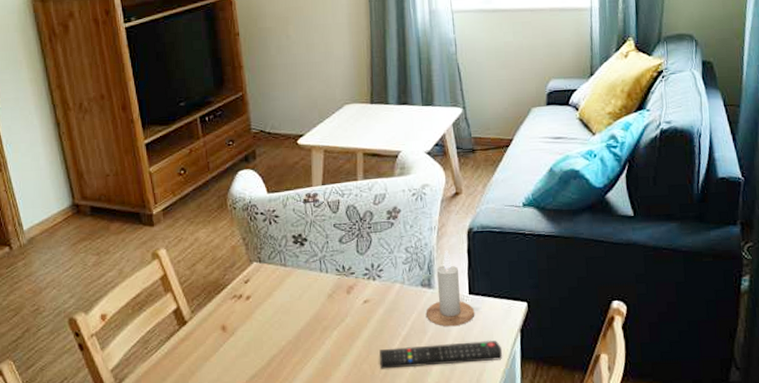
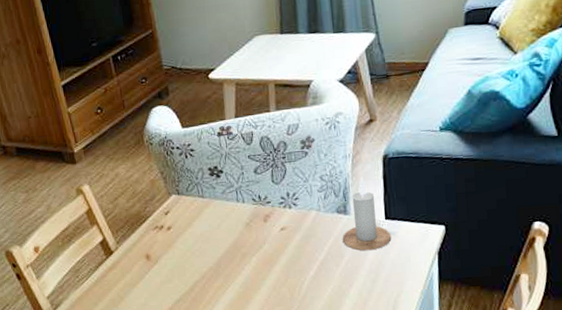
remote control: present [379,341,502,369] -> none [298,263,420,292]

